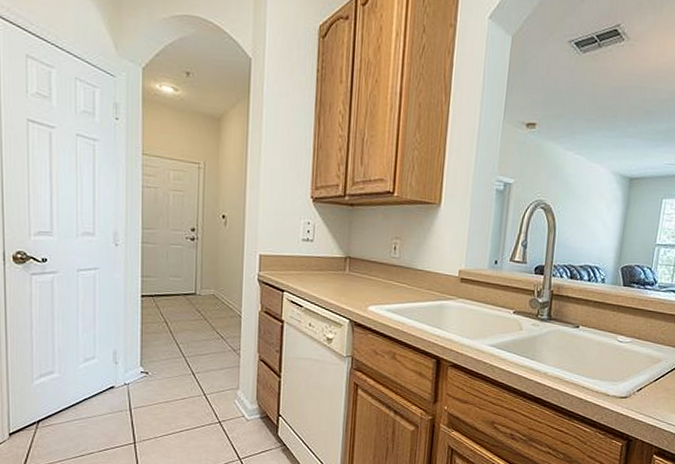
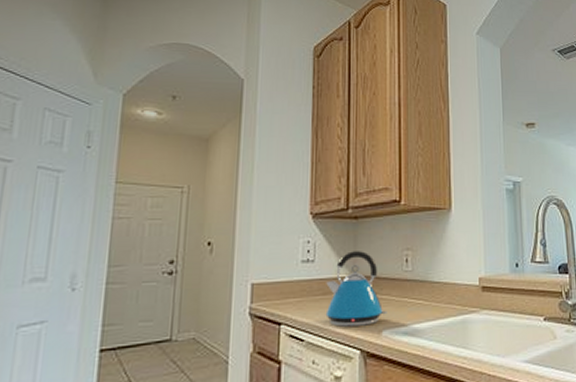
kettle: none [321,235,375,300] -> present [325,251,387,327]

